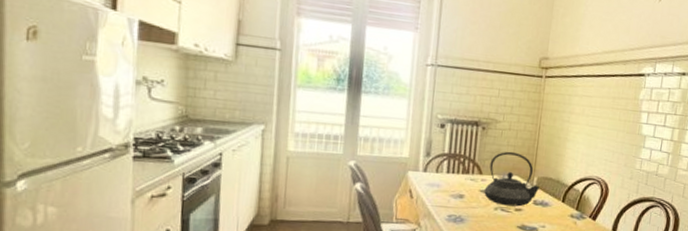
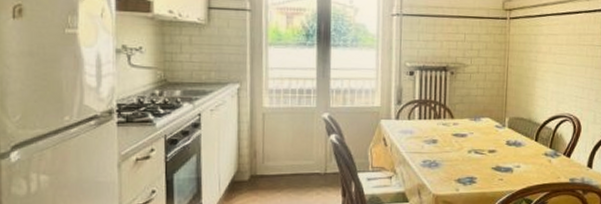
teapot: present [484,151,540,207] -> none [457,94,512,148]

